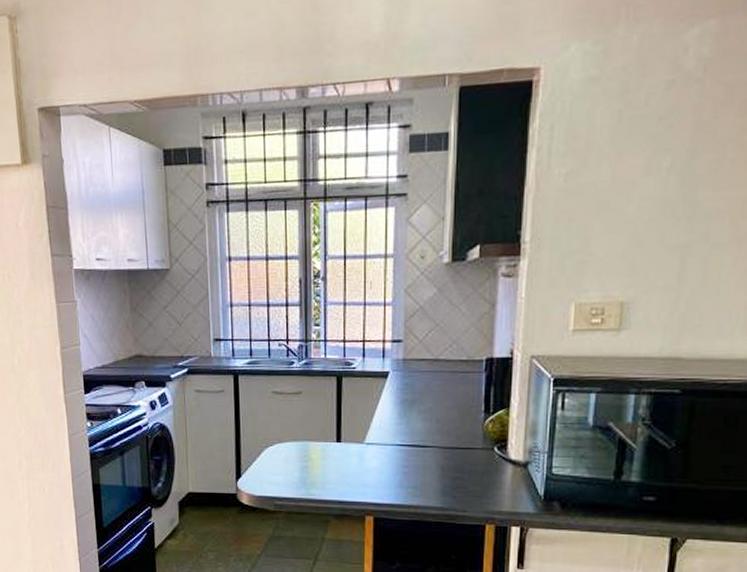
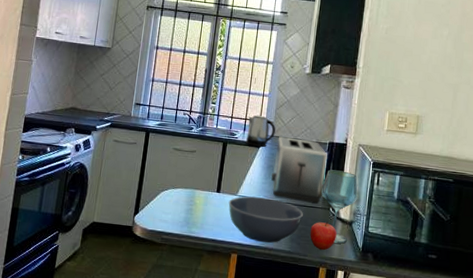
bowl: none [354,443,457,500] -> present [228,196,303,243]
kettle: none [367,332,407,377] -> present [246,115,276,148]
toaster: none [408,358,485,442] -> present [271,136,327,203]
fruit: none [468,466,507,503] -> present [310,222,338,251]
wine glass: none [479,396,533,492] -> present [320,169,358,244]

